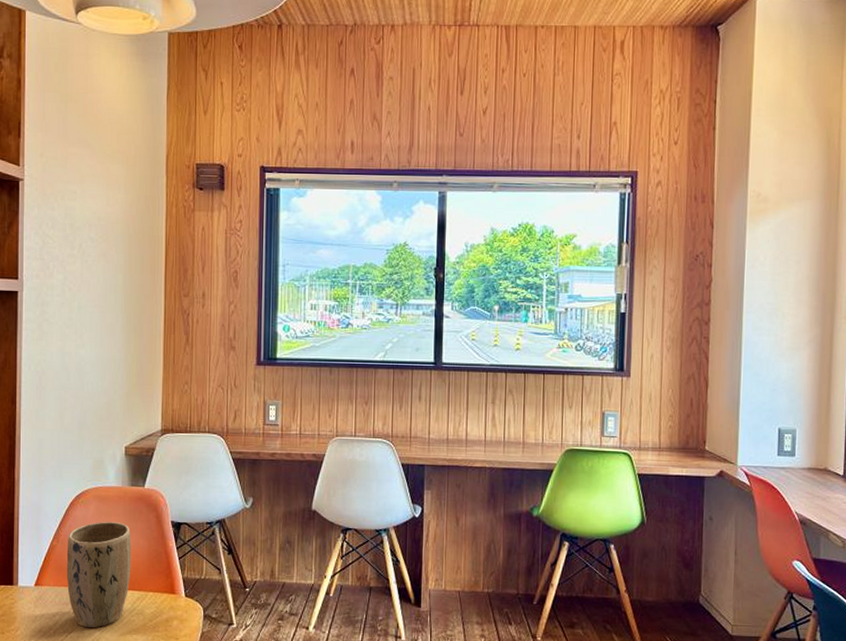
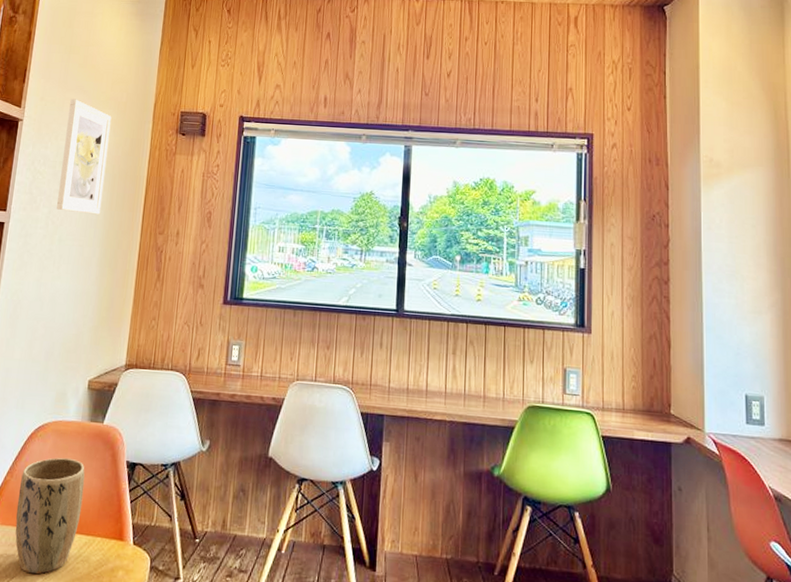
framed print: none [72,153,121,279] -> present [57,98,112,215]

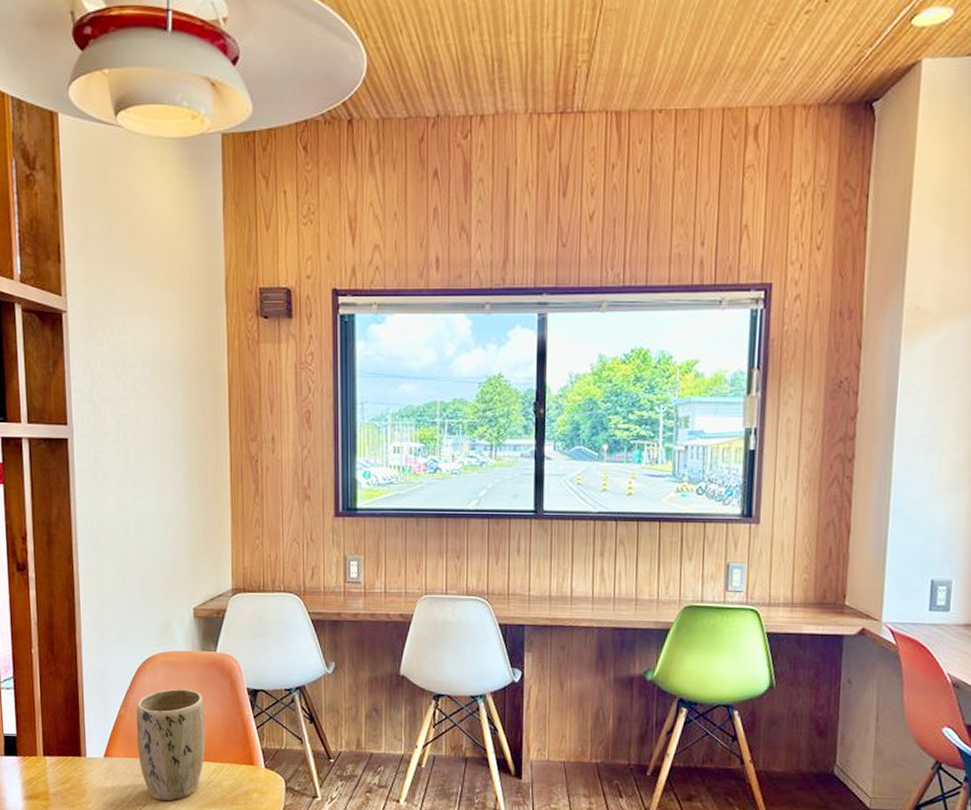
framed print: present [57,98,112,215] -> none [121,280,179,422]

